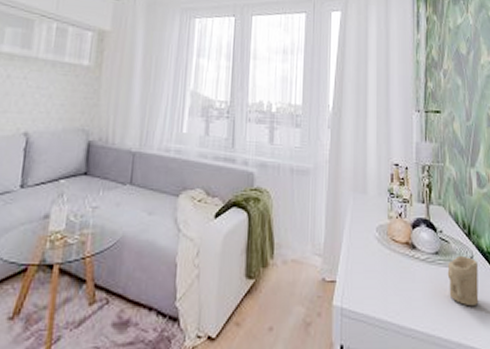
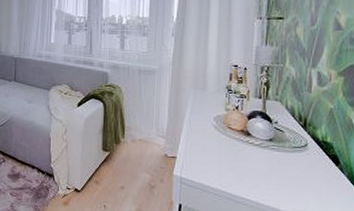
candle: present [447,255,479,305] -> none [280,143,312,184]

